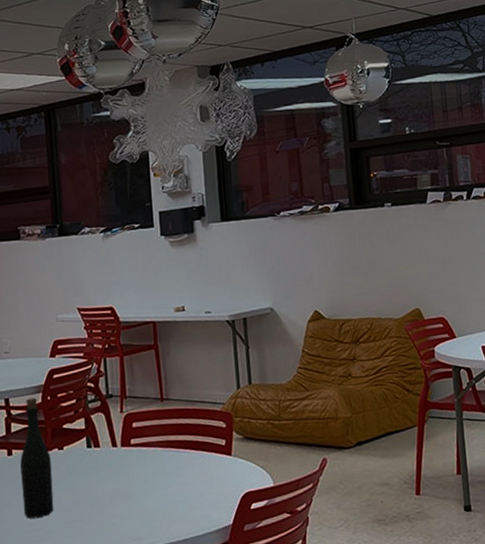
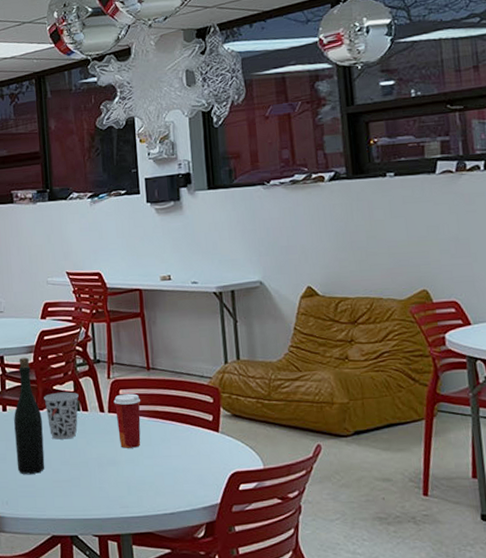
cup: none [53,429,90,479] -> present [44,392,79,440]
paper cup: none [126,425,155,481] -> present [113,393,141,448]

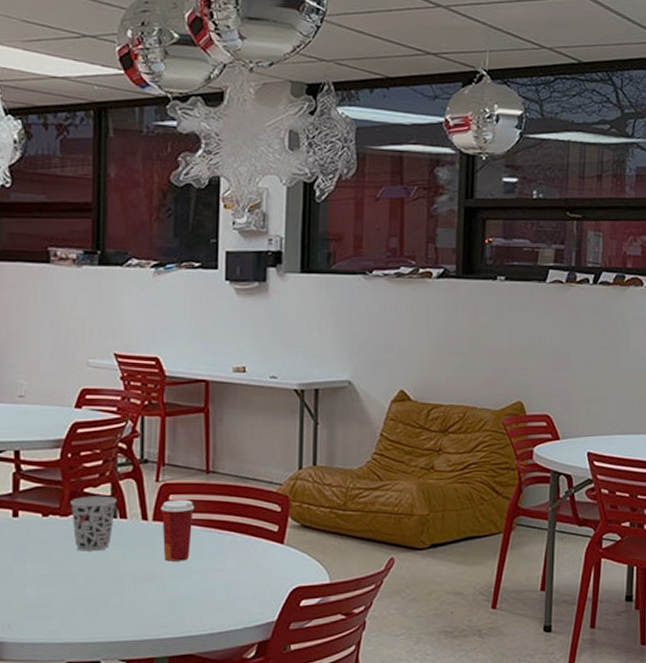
bottle: present [14,357,45,475] -> none [27,453,66,593]

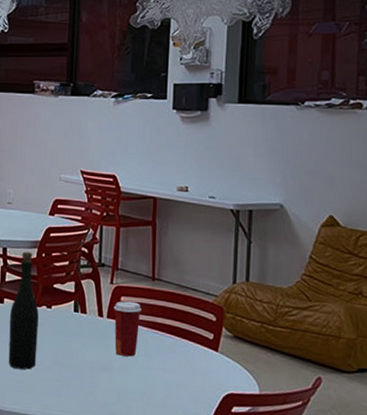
bottle: none [27,453,66,593] -> present [8,251,39,370]
cup: present [70,495,117,551] -> none [43,291,79,339]

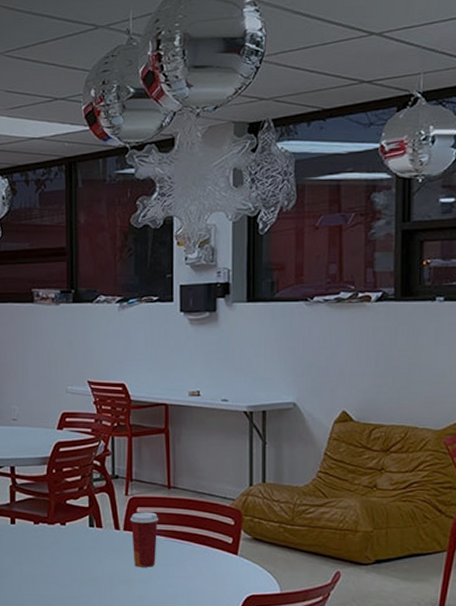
bottle: present [8,251,39,370] -> none [23,469,53,590]

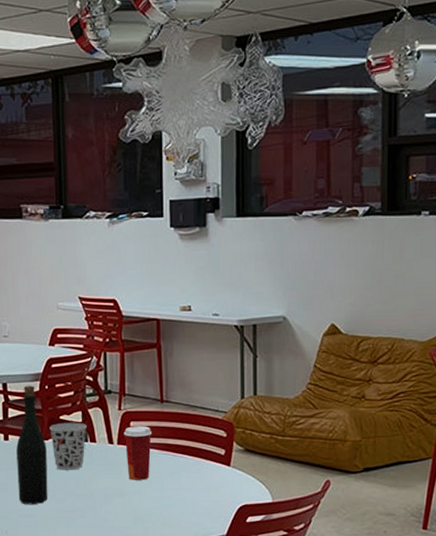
bottle: none [23,469,53,590] -> present [16,385,48,505]
cup: none [56,507,93,556] -> present [49,422,87,470]

